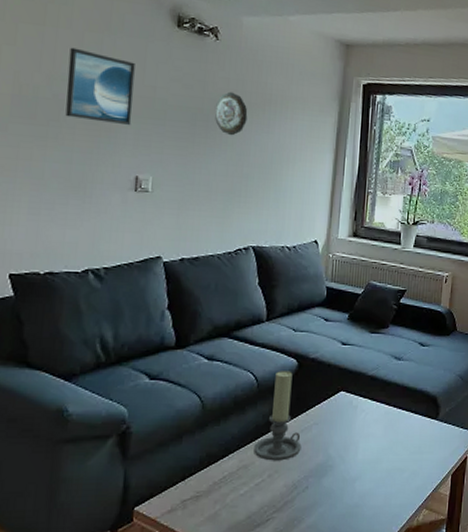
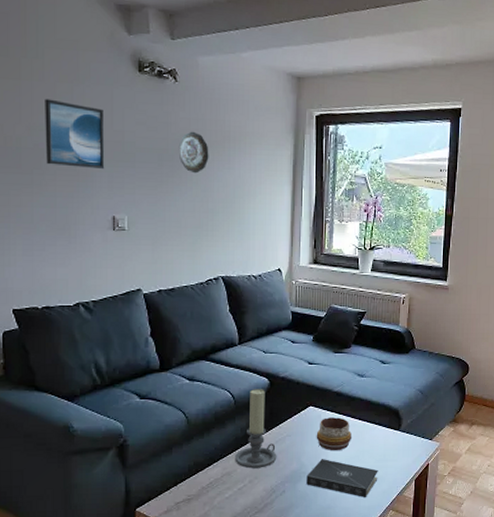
book: none [333,450,412,494] -> present [306,459,378,497]
decorative bowl: none [346,404,385,442] -> present [316,417,351,451]

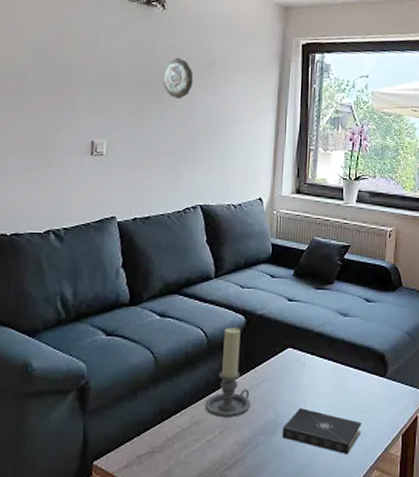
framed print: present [45,98,105,170] -> none [29,24,90,94]
decorative bowl: present [316,417,351,451] -> none [294,361,333,400]

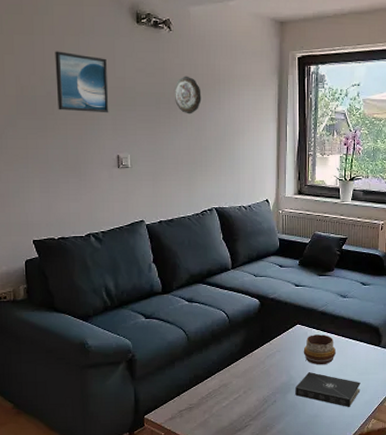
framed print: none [29,24,90,94] -> present [55,51,109,113]
candle holder: present [205,327,251,418] -> none [231,309,268,381]
decorative bowl: none [294,361,333,400] -> present [303,334,336,365]

